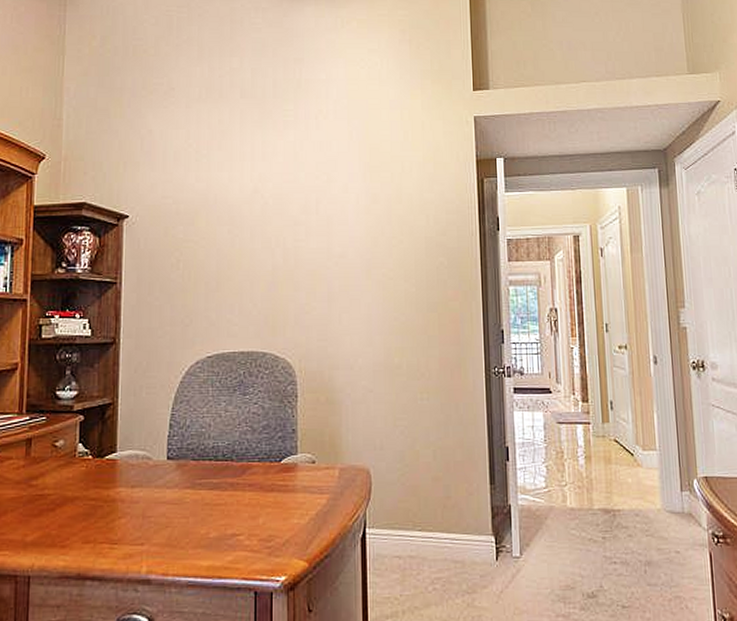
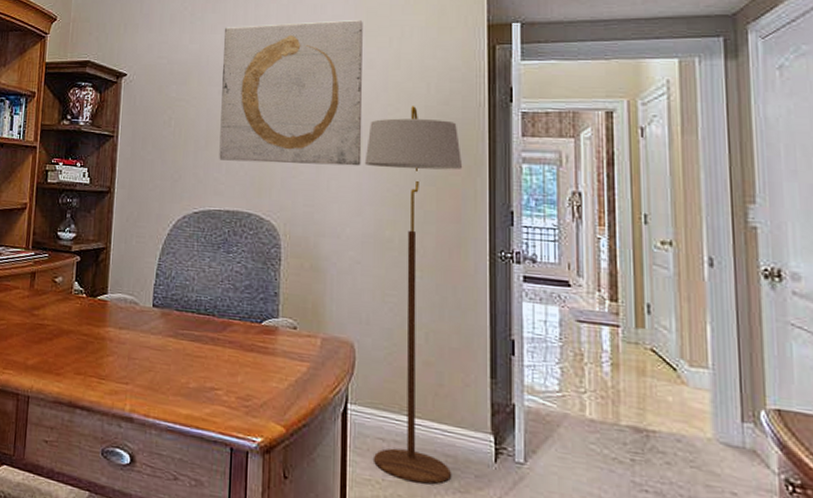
wall art: none [231,155,370,301] -> present [219,19,363,166]
floor lamp: none [373,238,460,592] -> present [364,106,463,485]

